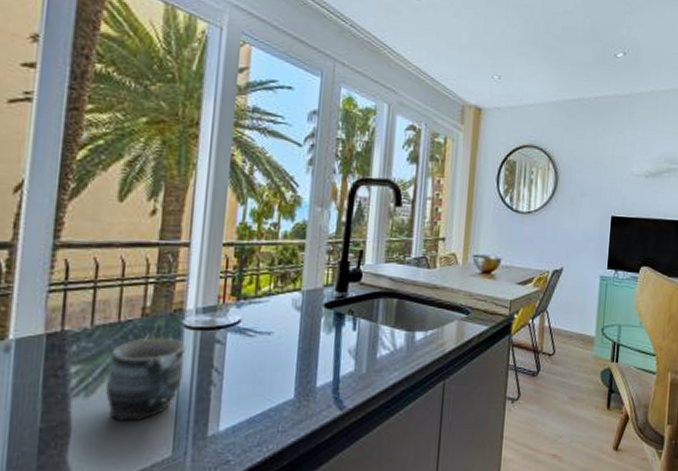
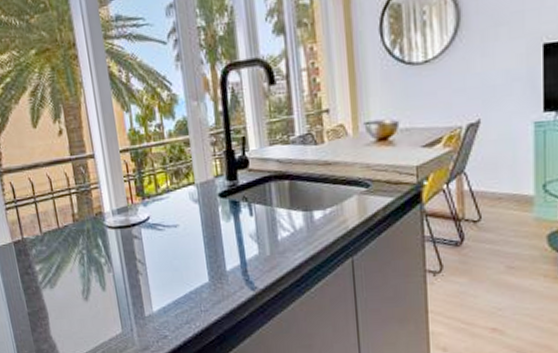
mug: present [106,337,187,421] -> none [59,237,115,306]

